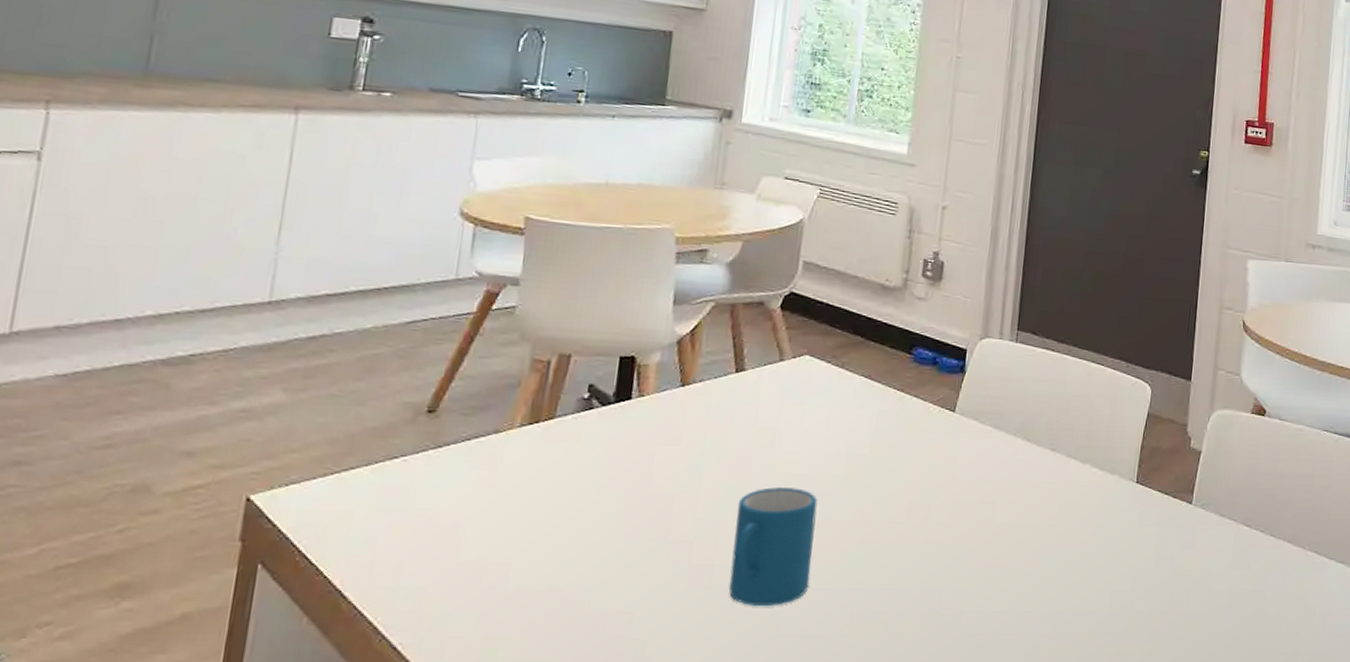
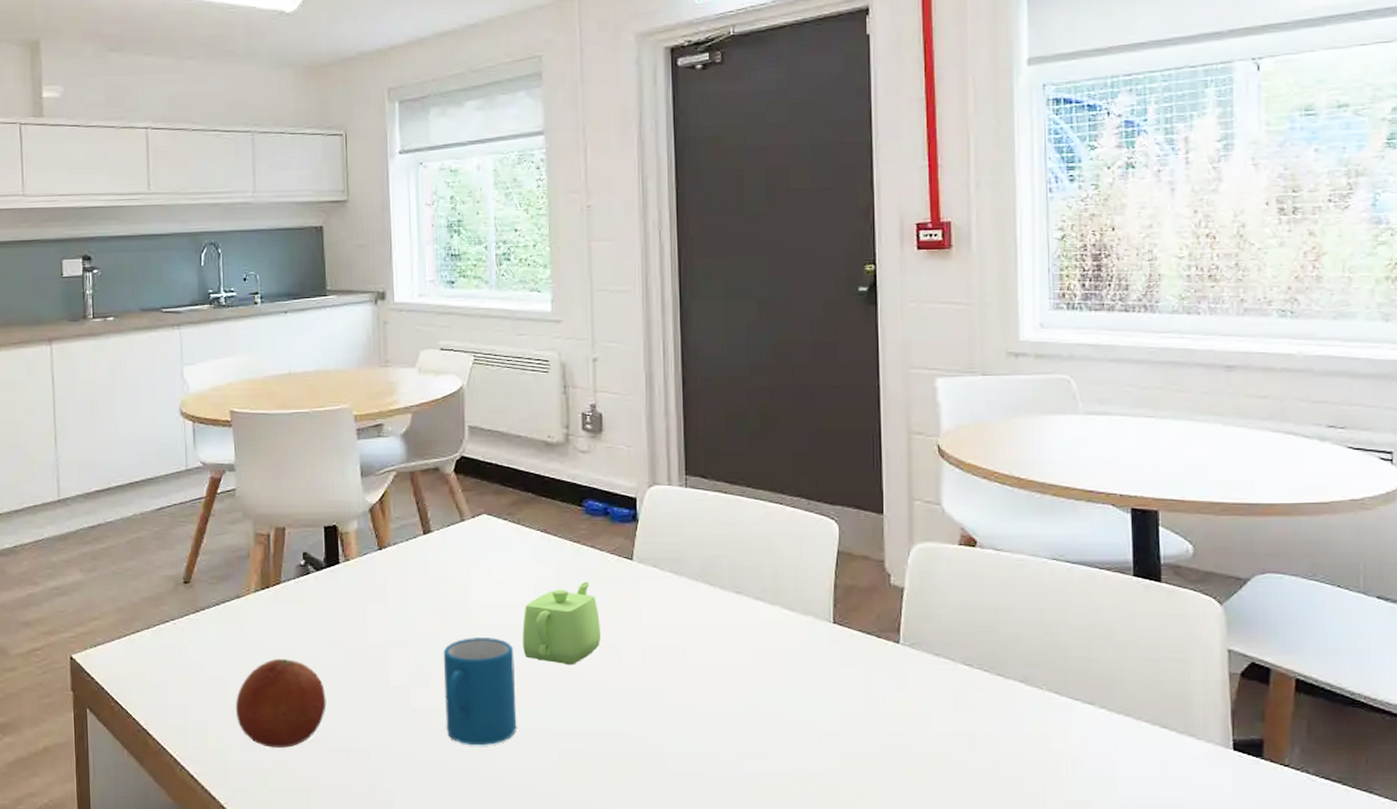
fruit: none [469,506,590,611] -> present [236,659,326,748]
teapot: none [828,431,914,520] -> present [523,581,600,665]

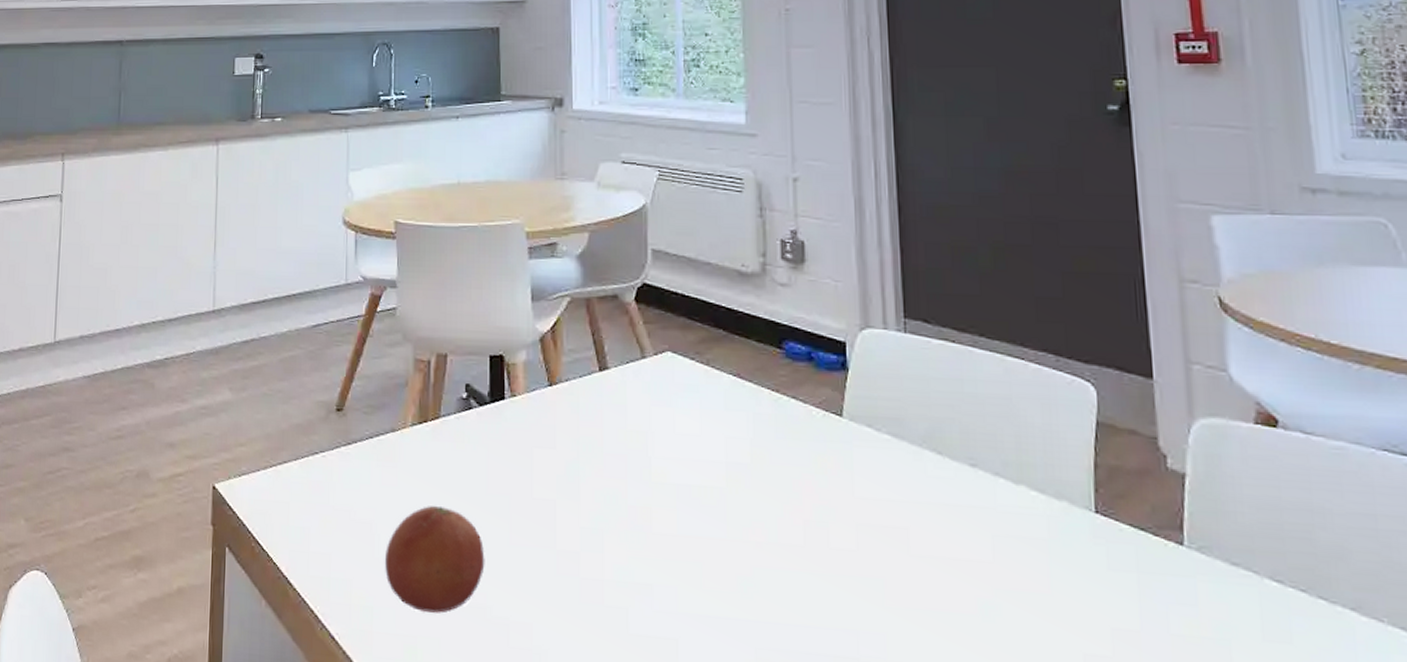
mug: present [443,636,517,746] -> none [619,496,705,632]
teapot: present [523,581,600,665] -> none [712,438,805,541]

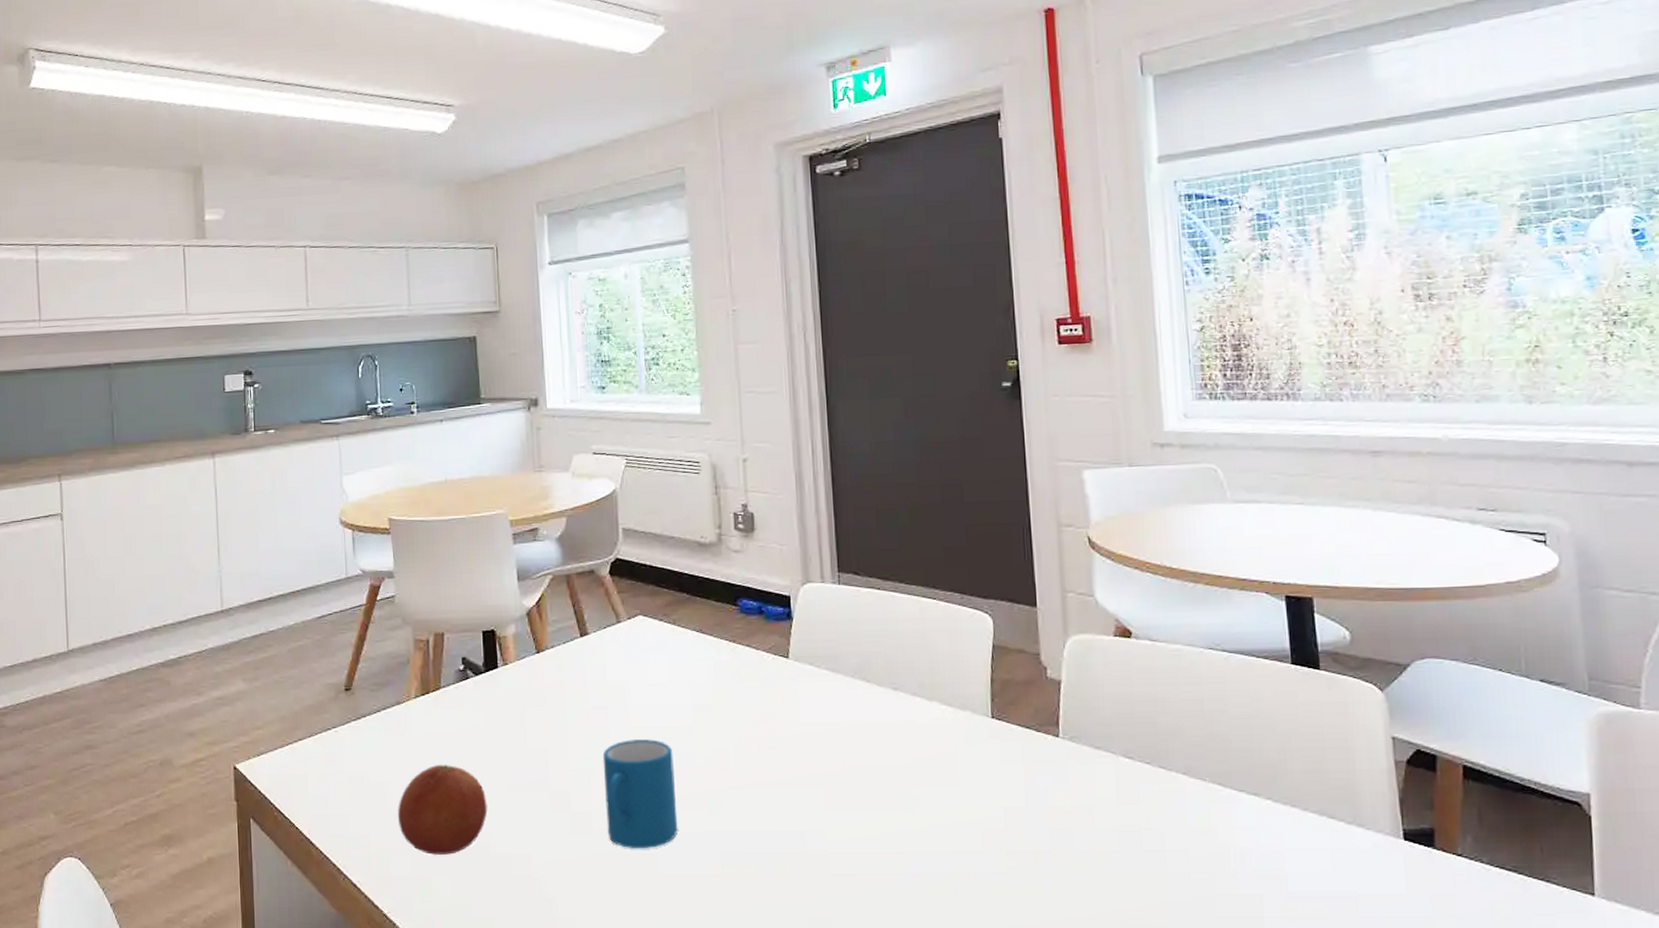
mug: none [619,496,705,632] -> present [602,738,678,849]

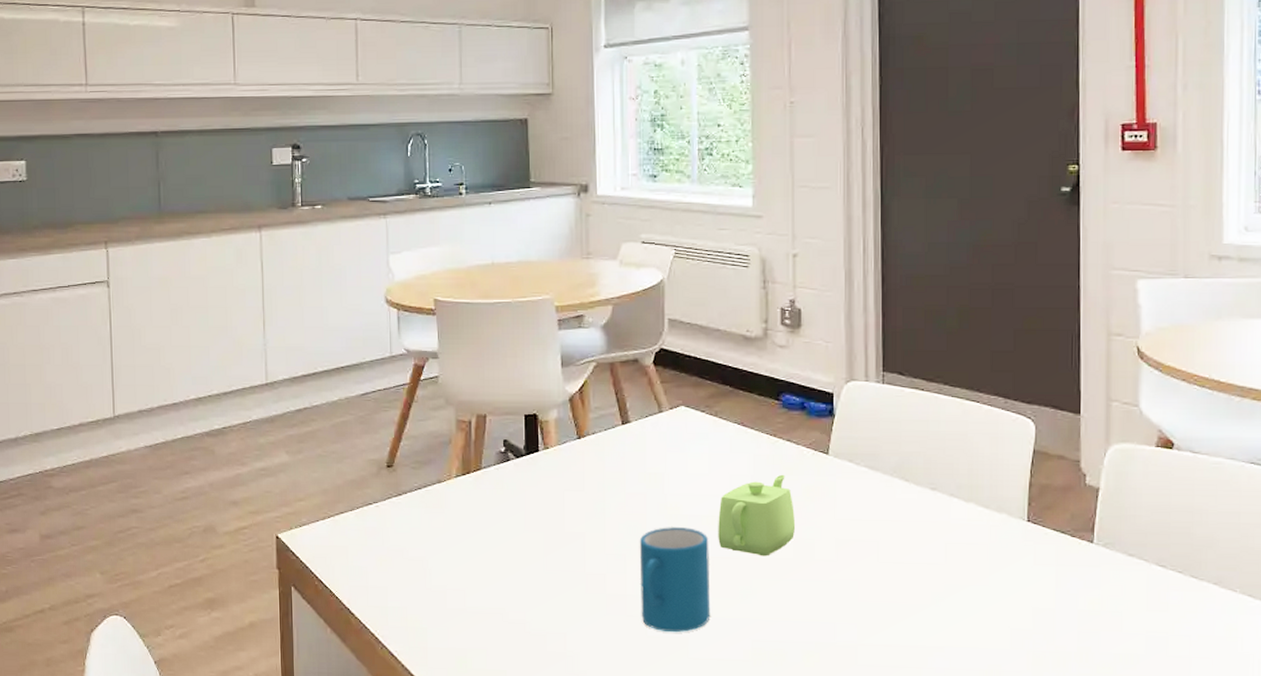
fruit: present [398,765,488,855] -> none [436,543,524,630]
teapot: none [681,680,759,766] -> present [718,474,795,557]

